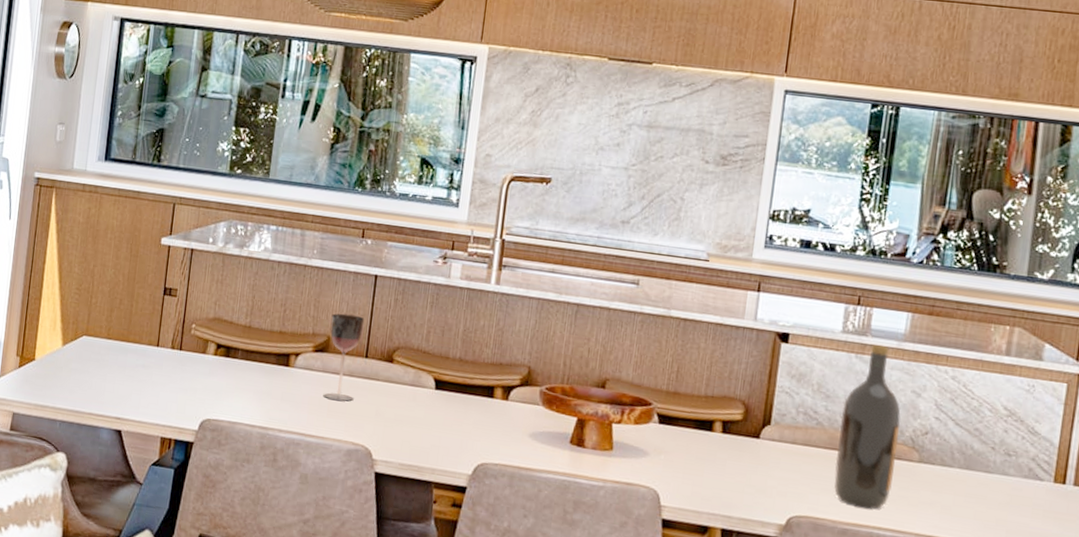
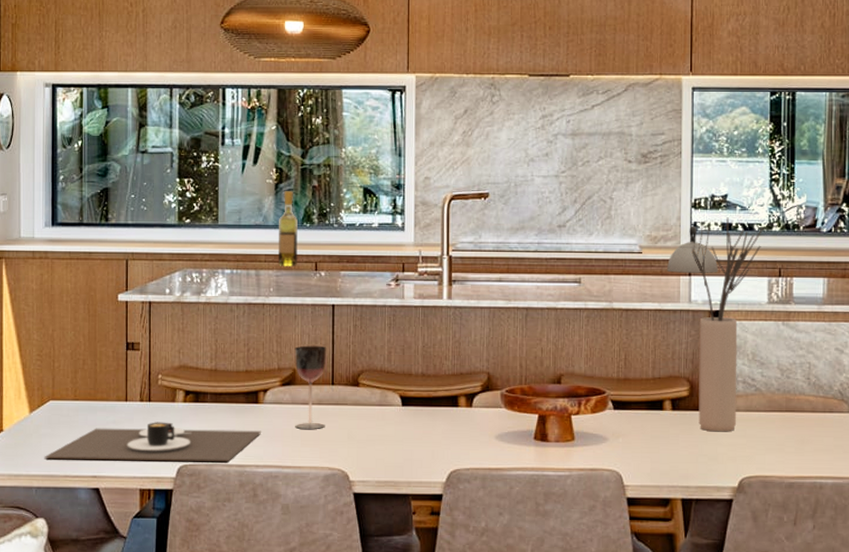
place setting: none [71,369,288,423] -> present [44,422,261,463]
bottle: none [324,152,350,231] -> present [277,191,298,266]
kettle: none [733,239,791,293] -> present [666,226,719,273]
vase: none [749,234,847,465] -> present [691,217,764,432]
wine bottle: present [833,344,901,509] -> none [775,310,829,461]

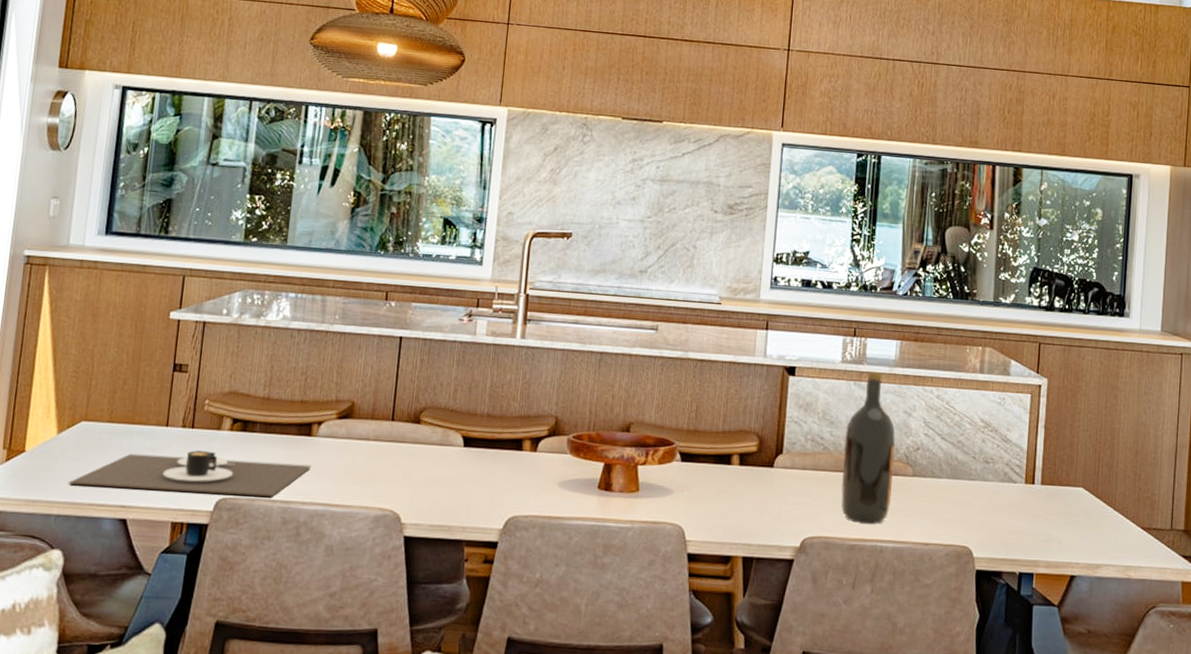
bottle: present [277,191,298,266] -> none [346,216,372,295]
wineglass: present [294,345,327,429] -> none [348,377,390,467]
kettle: present [666,226,719,273] -> none [744,281,796,329]
vase: present [691,217,764,432] -> none [765,274,842,490]
wine bottle: none [775,310,829,461] -> present [840,371,896,523]

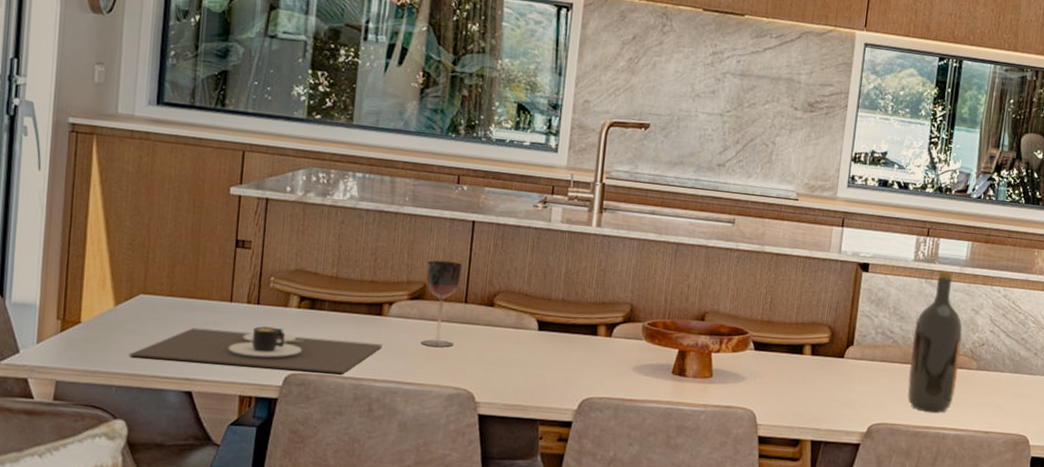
wineglass: none [348,377,390,467] -> present [420,260,463,347]

